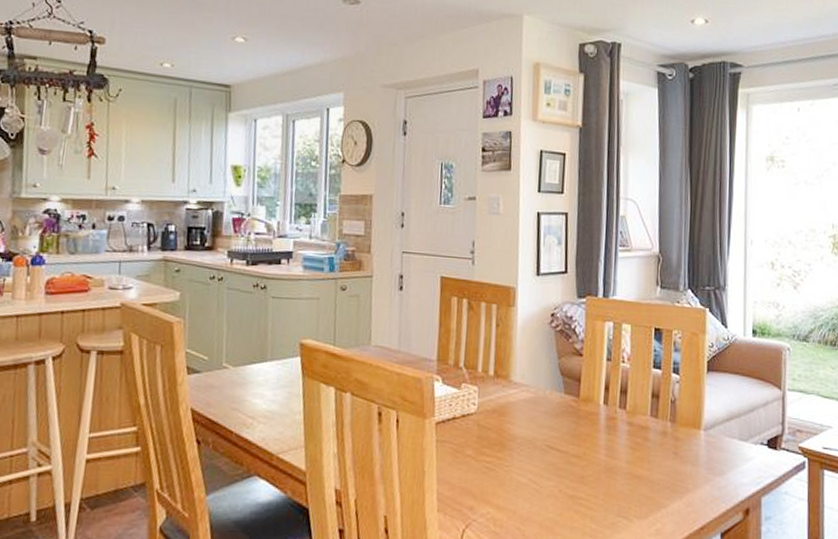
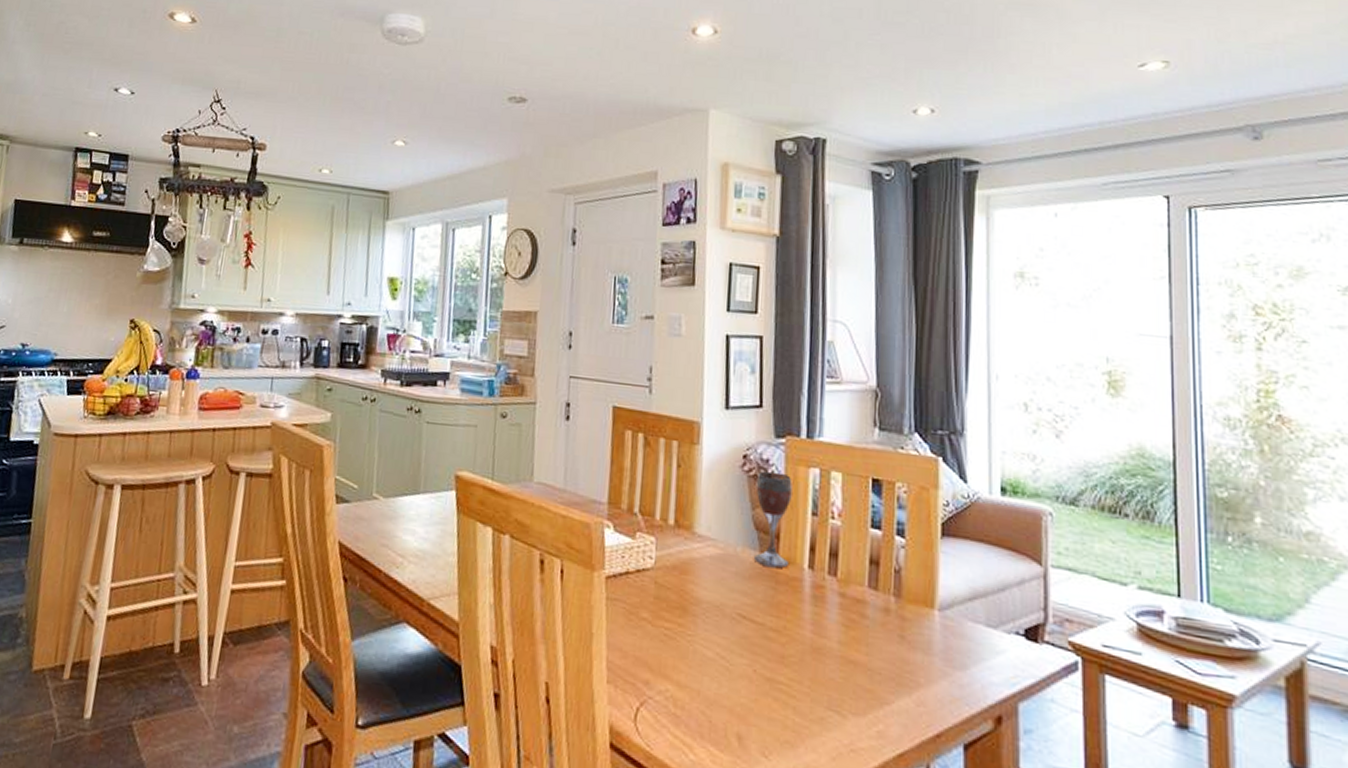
cup: none [559,326,591,406] -> present [753,471,793,569]

